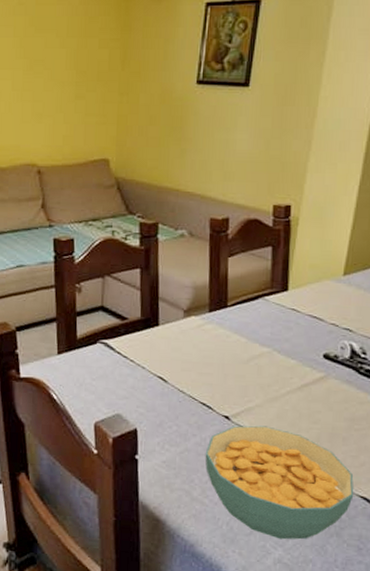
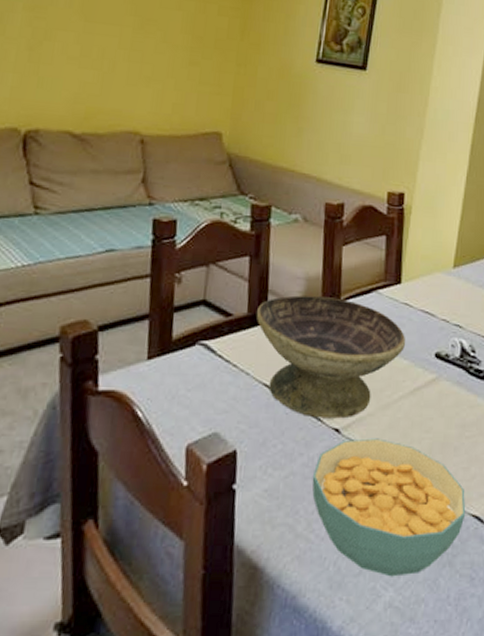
decorative bowl: none [148,302,294,408] -> present [256,295,406,419]

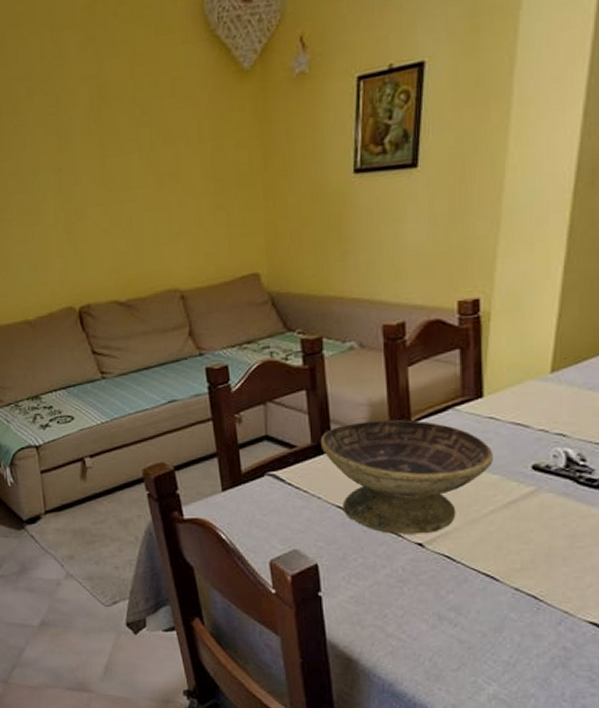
cereal bowl: present [312,438,466,577] -> none [398,551,581,674]

